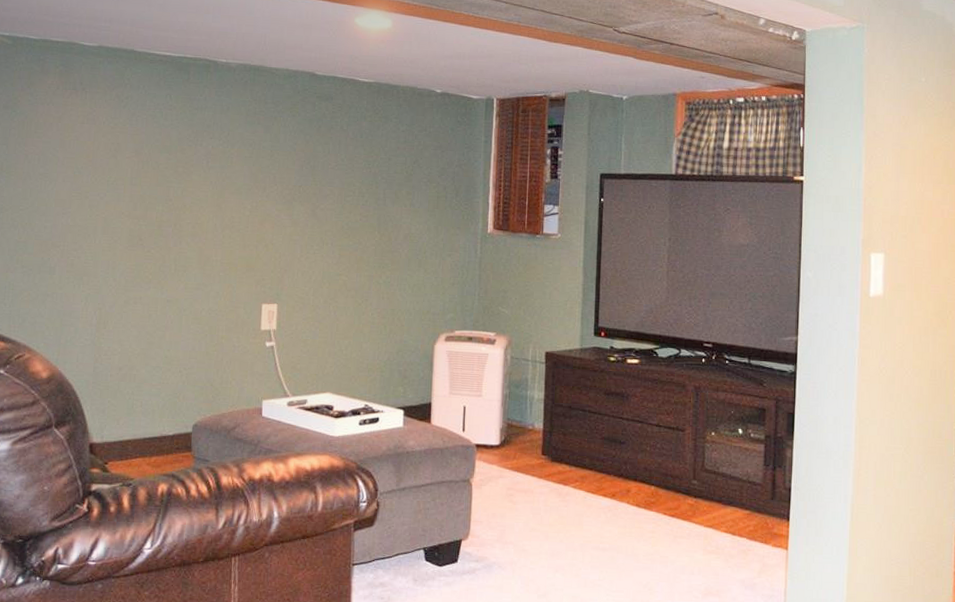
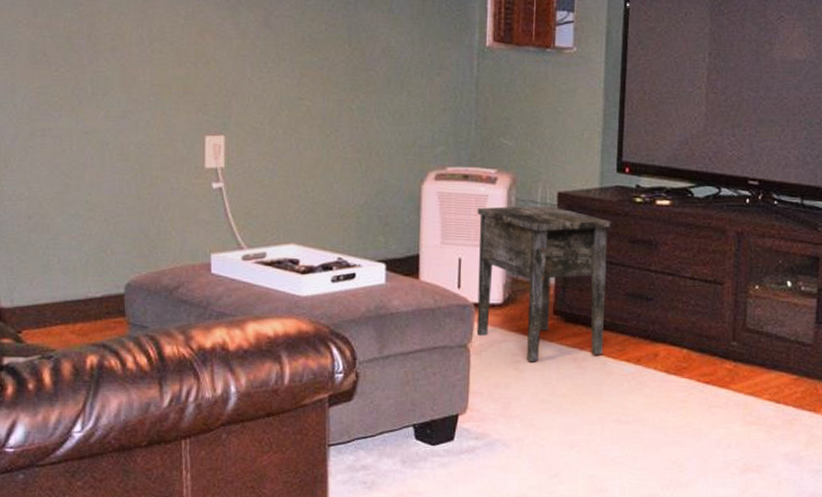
side table: none [477,363,590,495] -> present [476,205,611,361]

